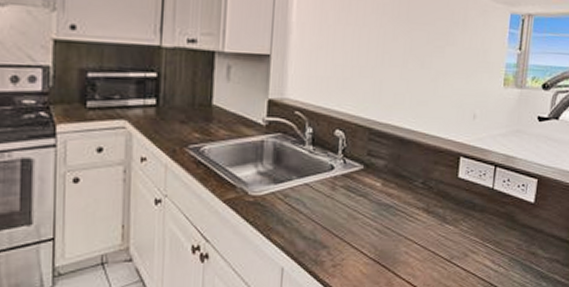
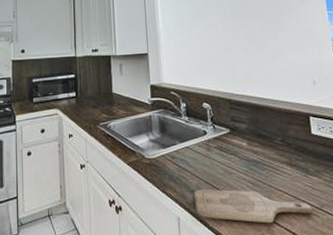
cutting board: none [305,237,441,276] -> present [193,189,313,224]

